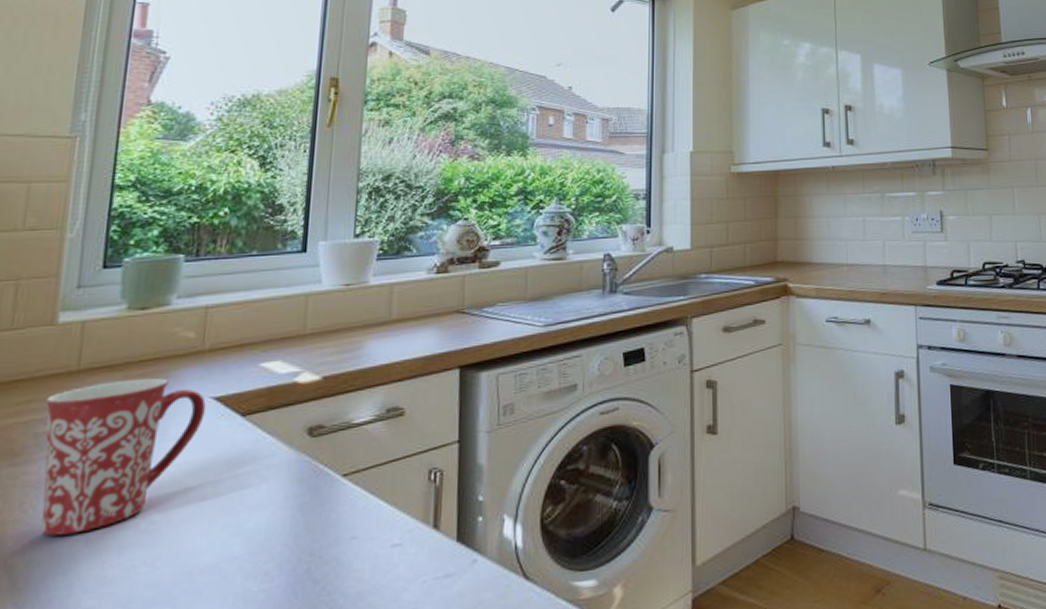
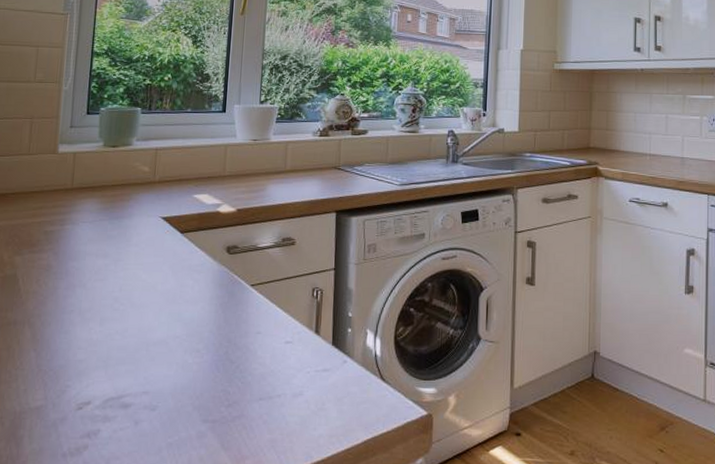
mug: present [41,378,206,536] -> none [50,198,157,306]

